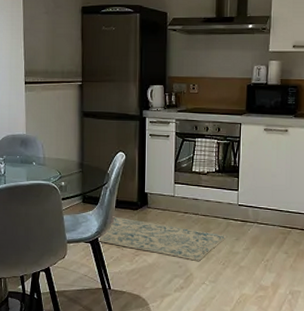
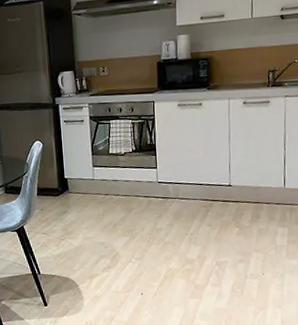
rug: present [97,216,228,261] -> none [23,204,150,241]

